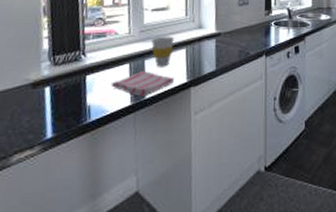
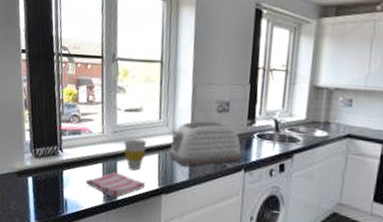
toaster: none [195,15,263,58] -> present [168,121,243,167]

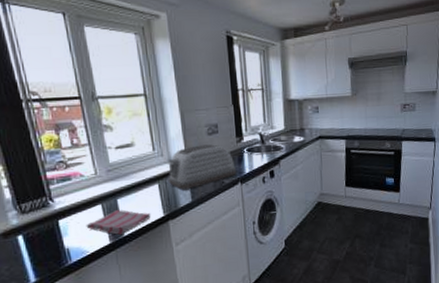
cup: present [123,138,147,171] -> none [120,173,146,205]

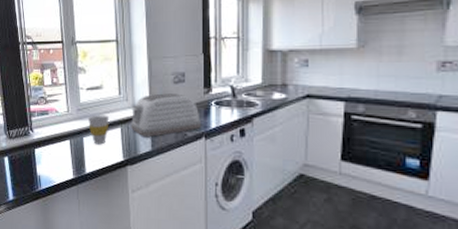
dish towel: present [86,209,151,235] -> none [55,146,112,171]
cup: none [120,173,146,205] -> present [87,114,110,145]

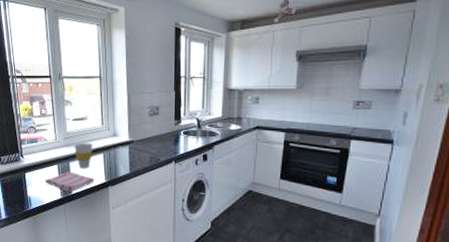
dish towel: none [55,146,112,171] -> present [44,170,95,192]
toaster: present [130,93,202,138] -> none [111,124,172,162]

